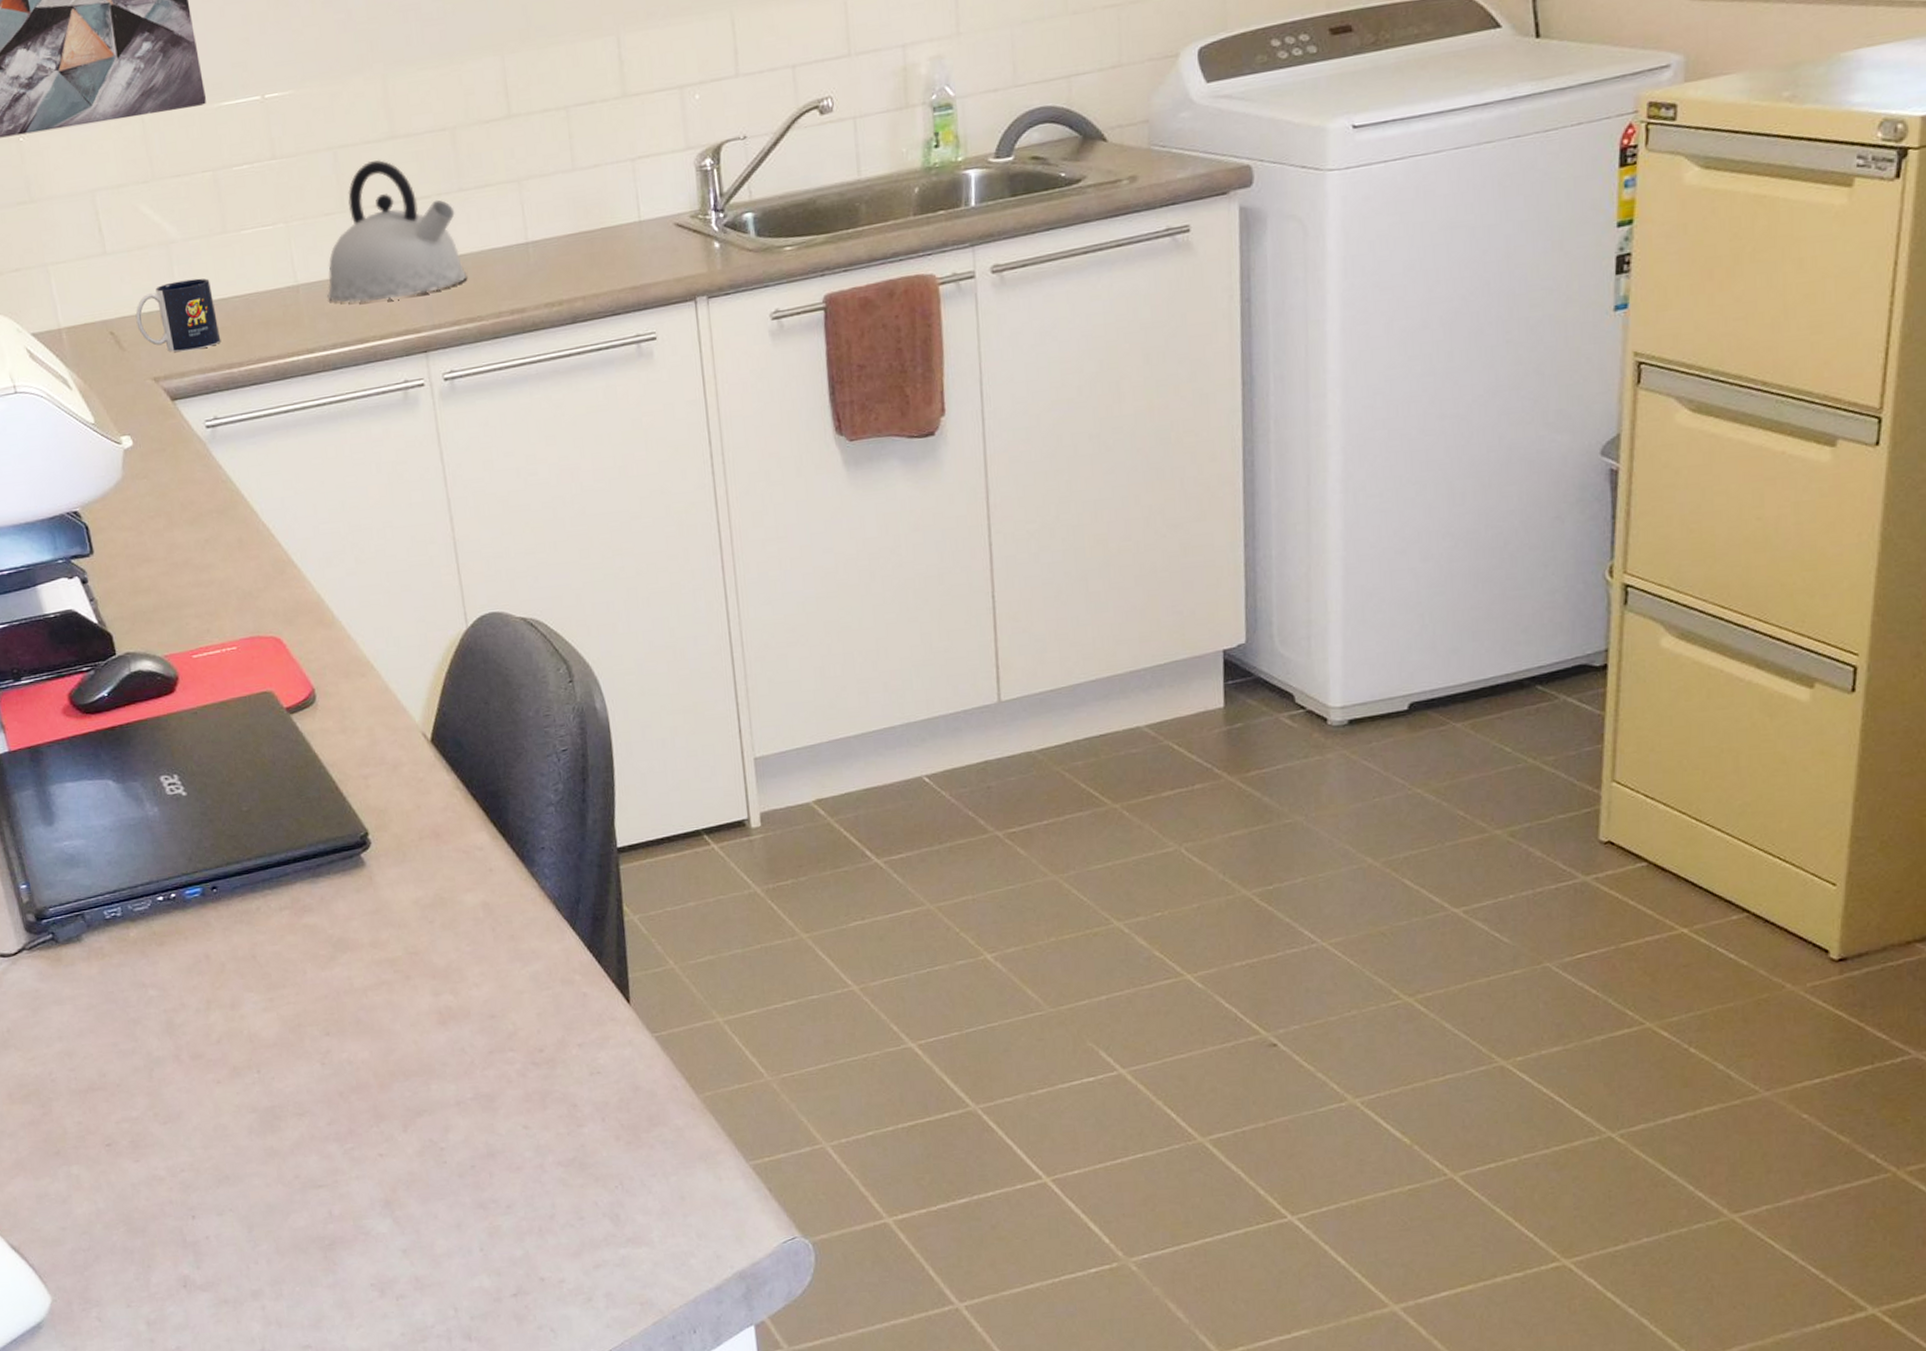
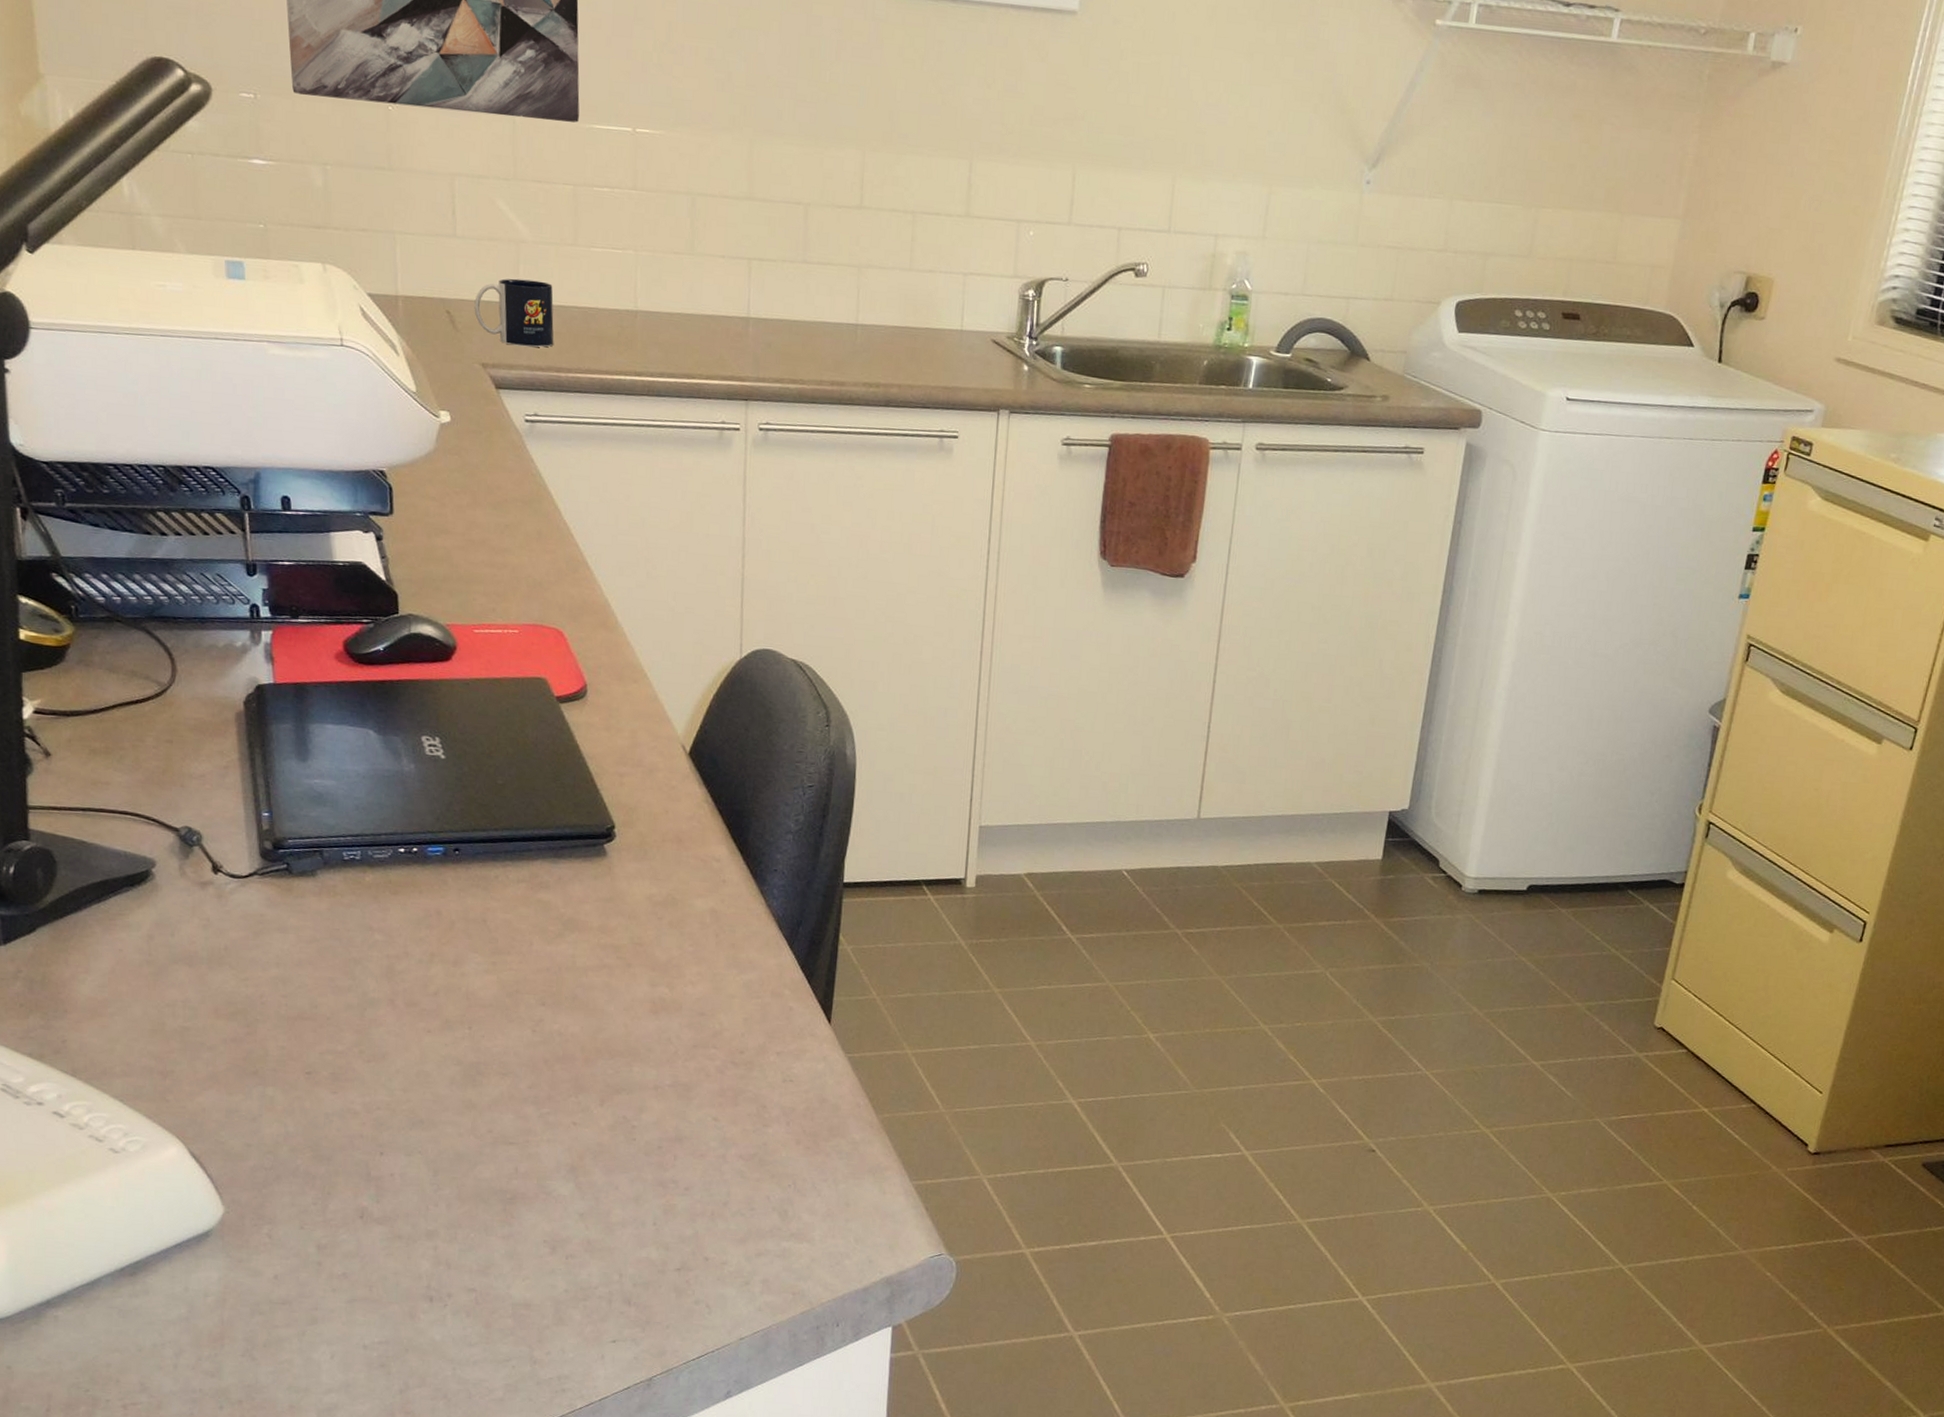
kettle: present [327,159,467,303] -> none [663,215,797,347]

